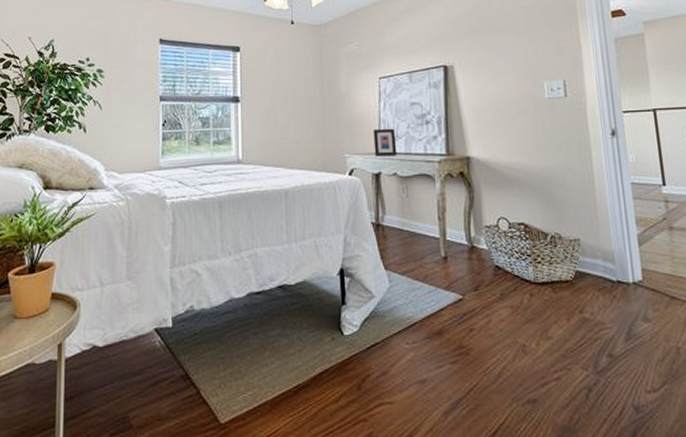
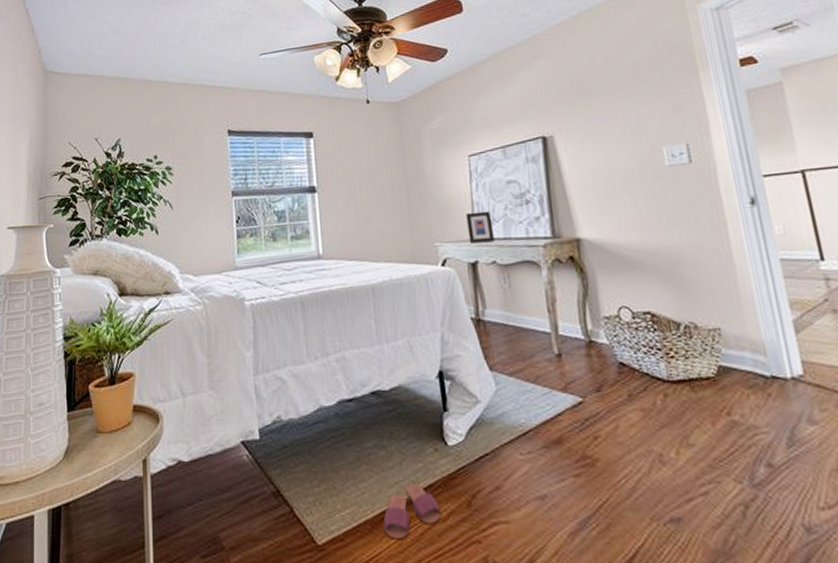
slippers: none [282,368,334,418] -> present [383,483,441,540]

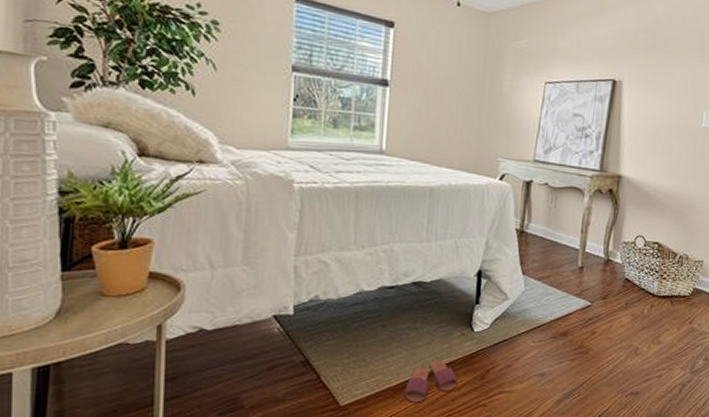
picture frame: present [466,211,495,244] -> none [528,135,553,166]

